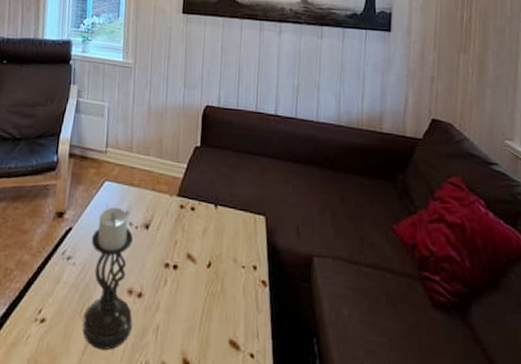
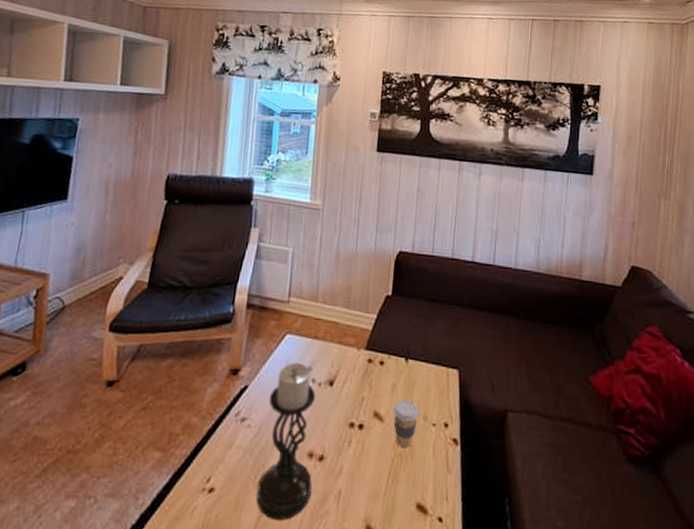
coffee cup: none [205,243,230,288] -> present [393,400,420,448]

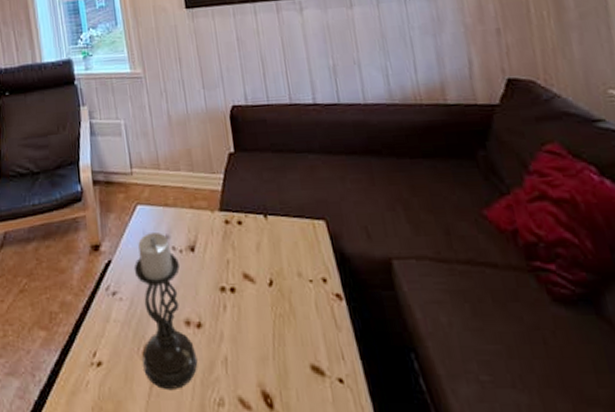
coffee cup: present [393,400,420,448] -> none [262,258,293,308]

